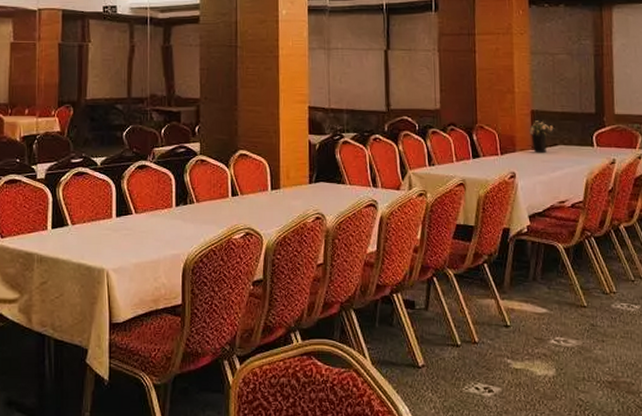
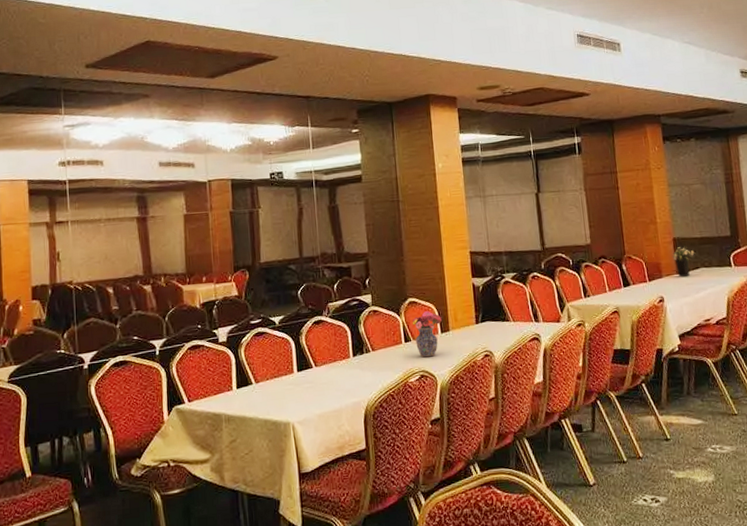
flower arrangement: none [241,166,274,214] -> present [412,311,443,358]

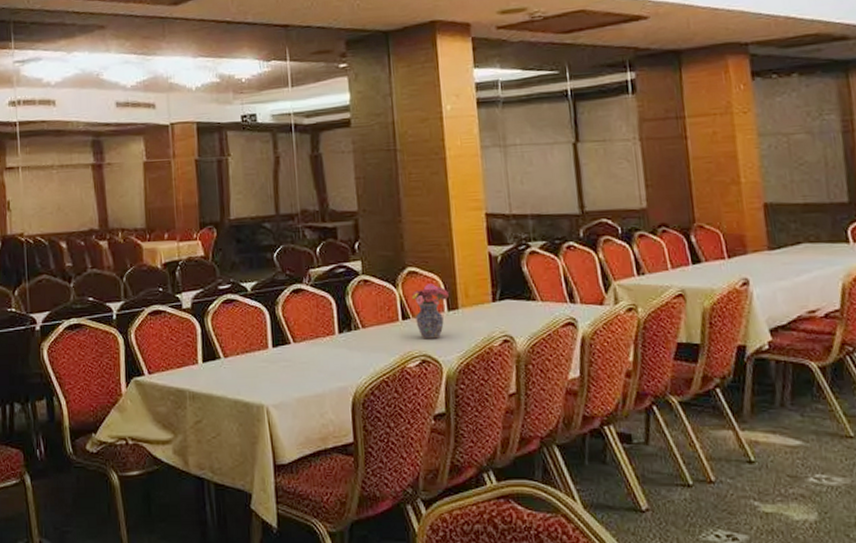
flower arrangement: present [672,245,696,277] -> none [762,213,797,254]

